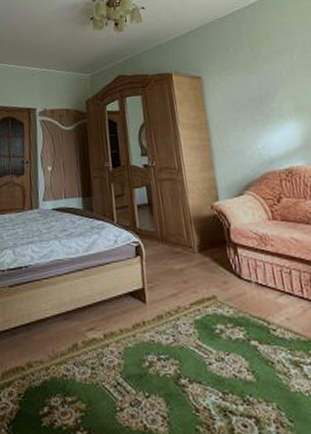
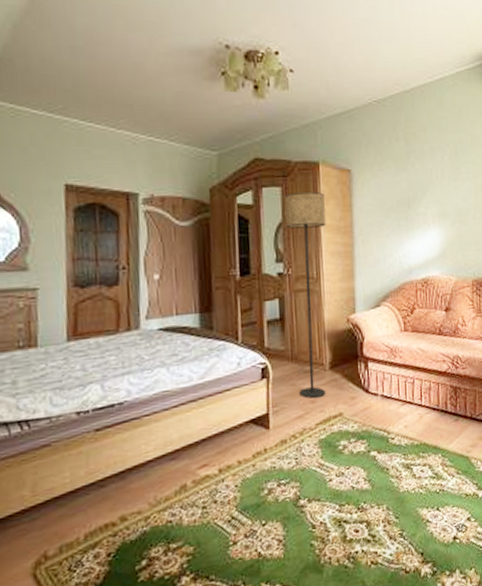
floor lamp: none [145,97,197,279] -> present [285,191,326,399]

